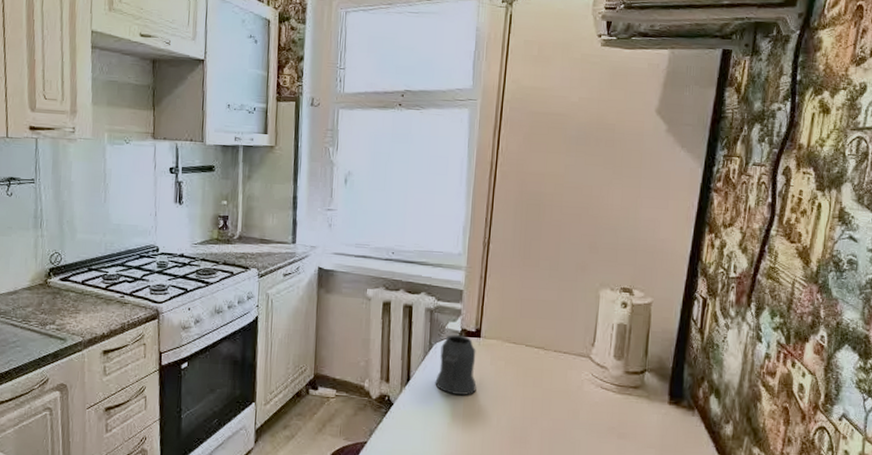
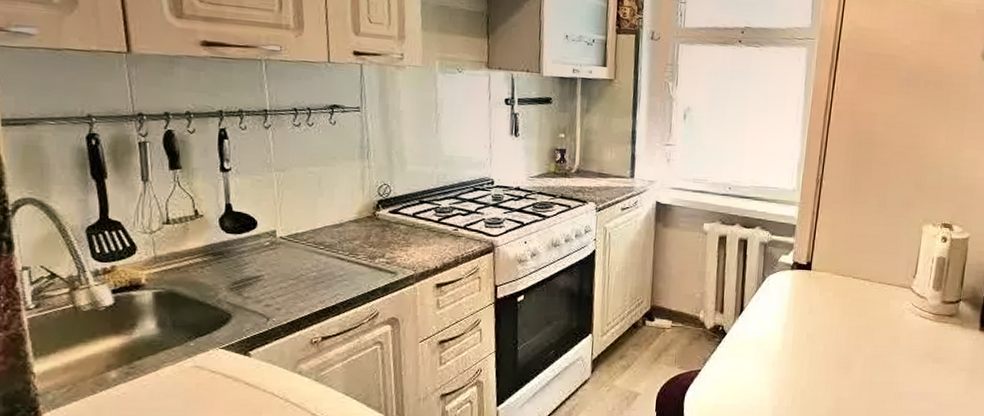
mug: present [435,335,477,395] -> none [767,267,807,325]

